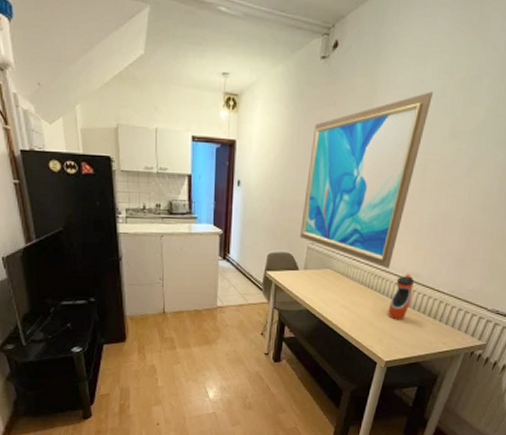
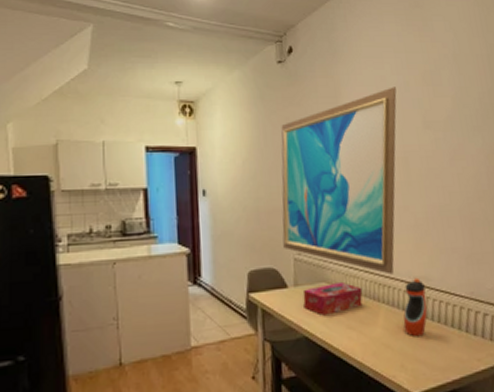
tissue box: none [309,270,360,295] -> present [302,281,363,316]

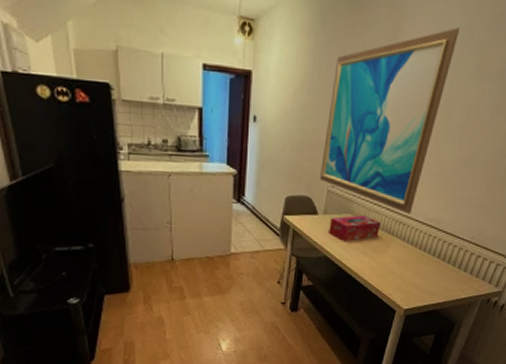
water bottle: present [403,277,428,337] -> none [408,219,435,267]

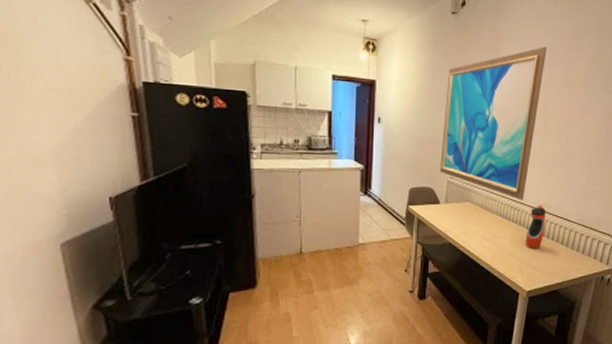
tissue box: present [329,215,381,241] -> none [451,202,498,228]
water bottle: none [408,219,435,267] -> present [525,204,546,250]

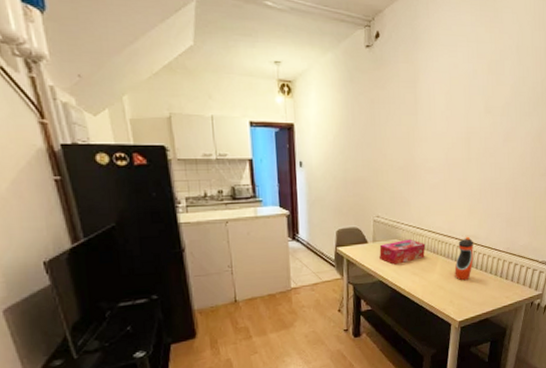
wall art: present [440,46,547,200] -> none [365,74,466,234]
tissue box: none [451,202,498,228] -> present [379,238,426,265]

